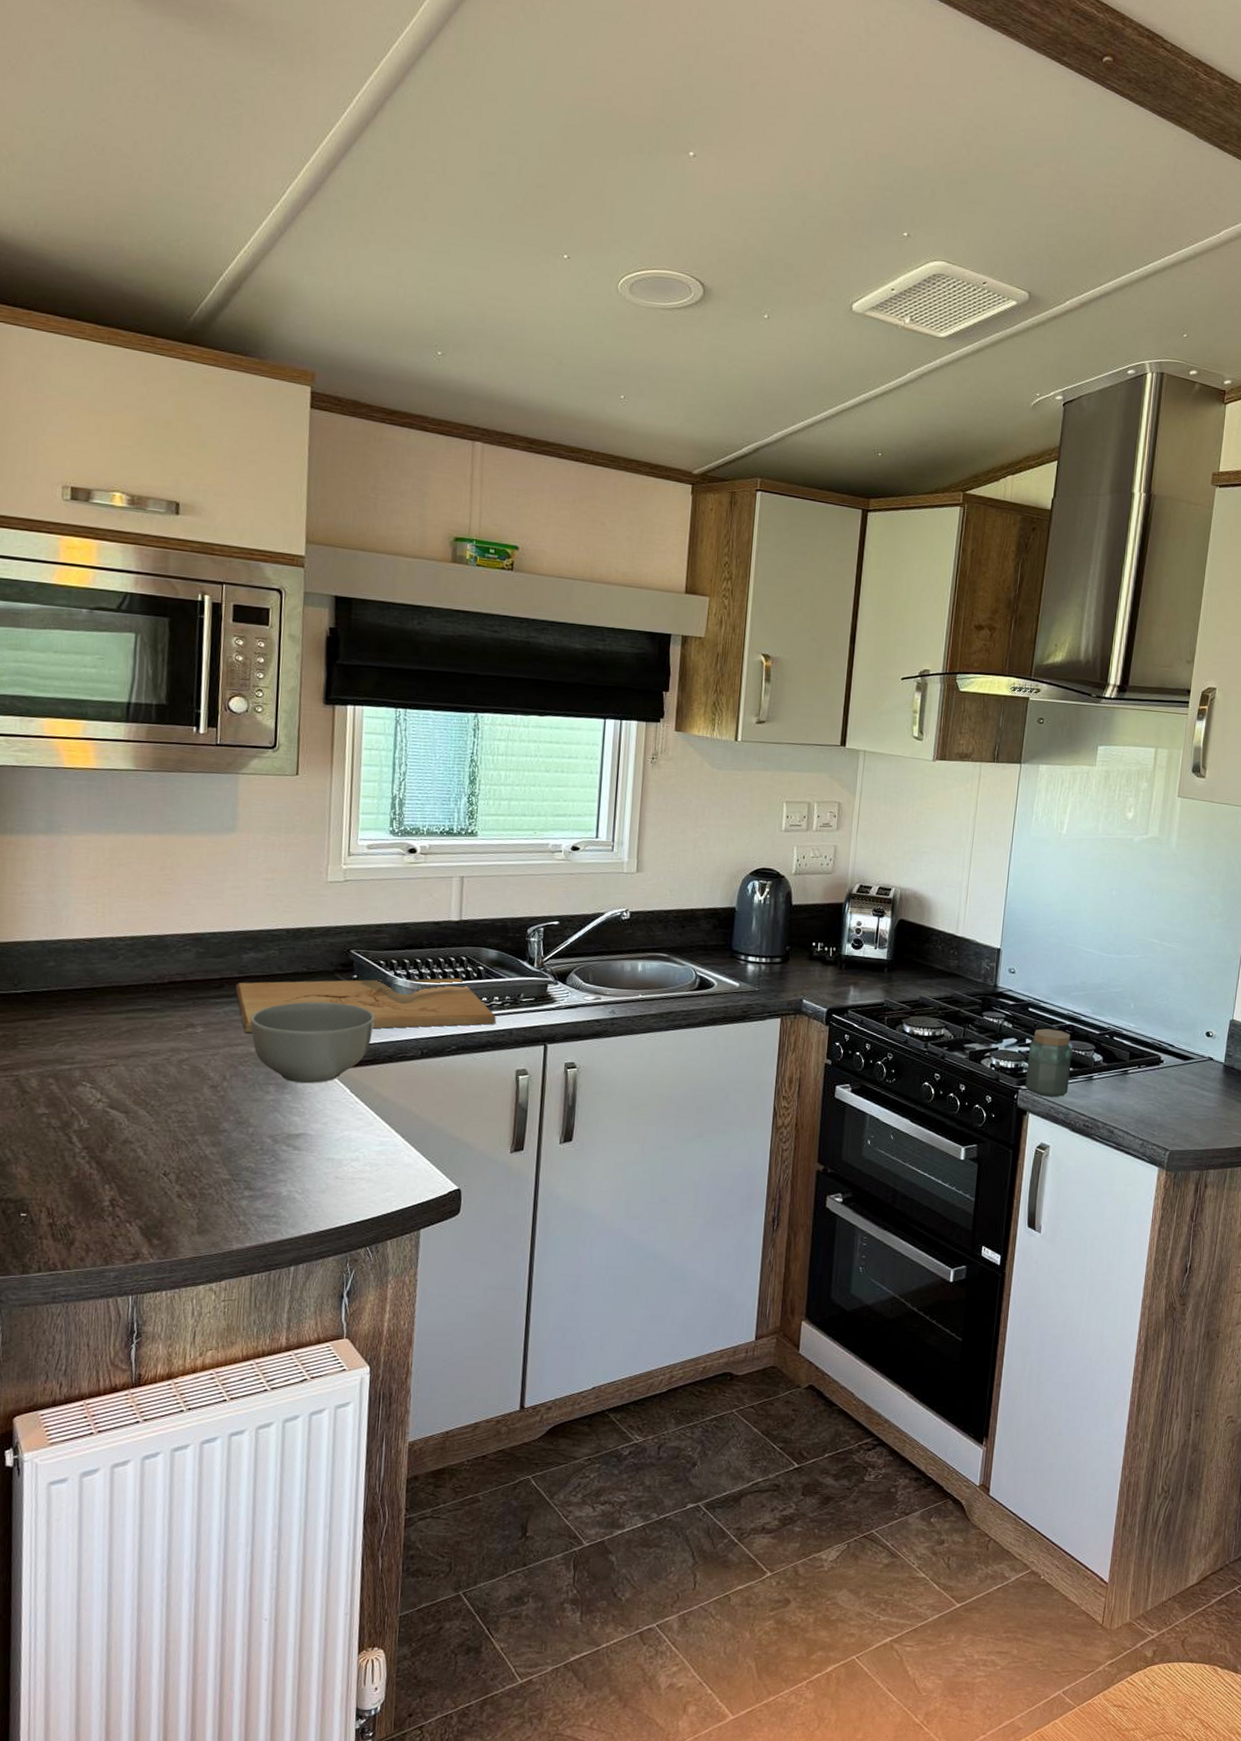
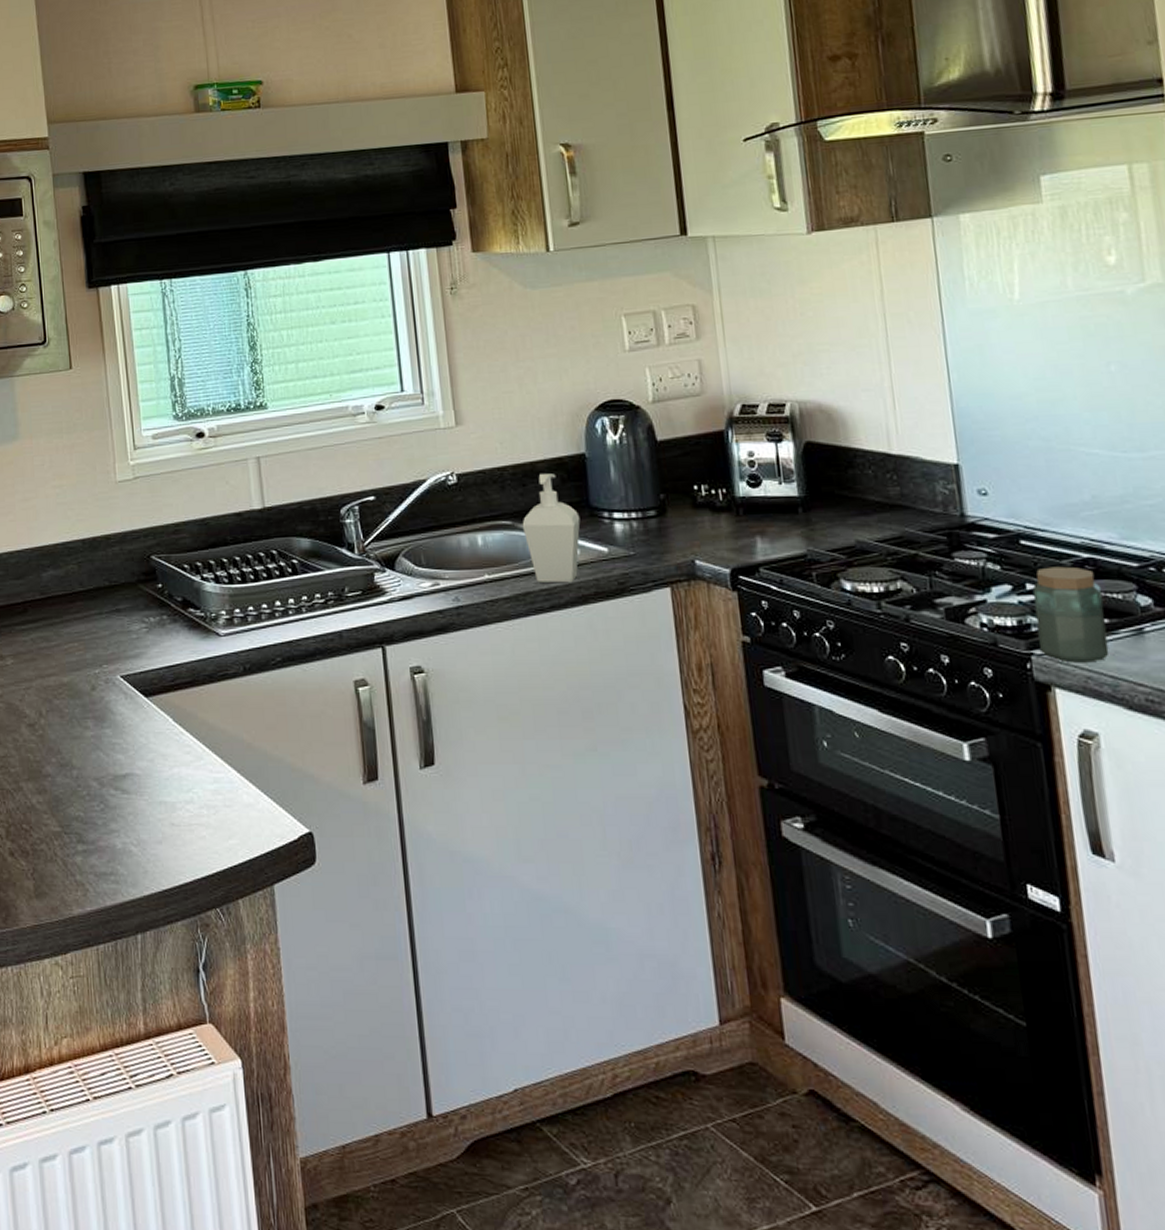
cutting board: present [235,978,497,1033] -> none [39,576,323,661]
bowl: present [250,1001,376,1083] -> none [58,617,188,714]
soap bottle: none [676,920,722,1008] -> present [522,474,580,583]

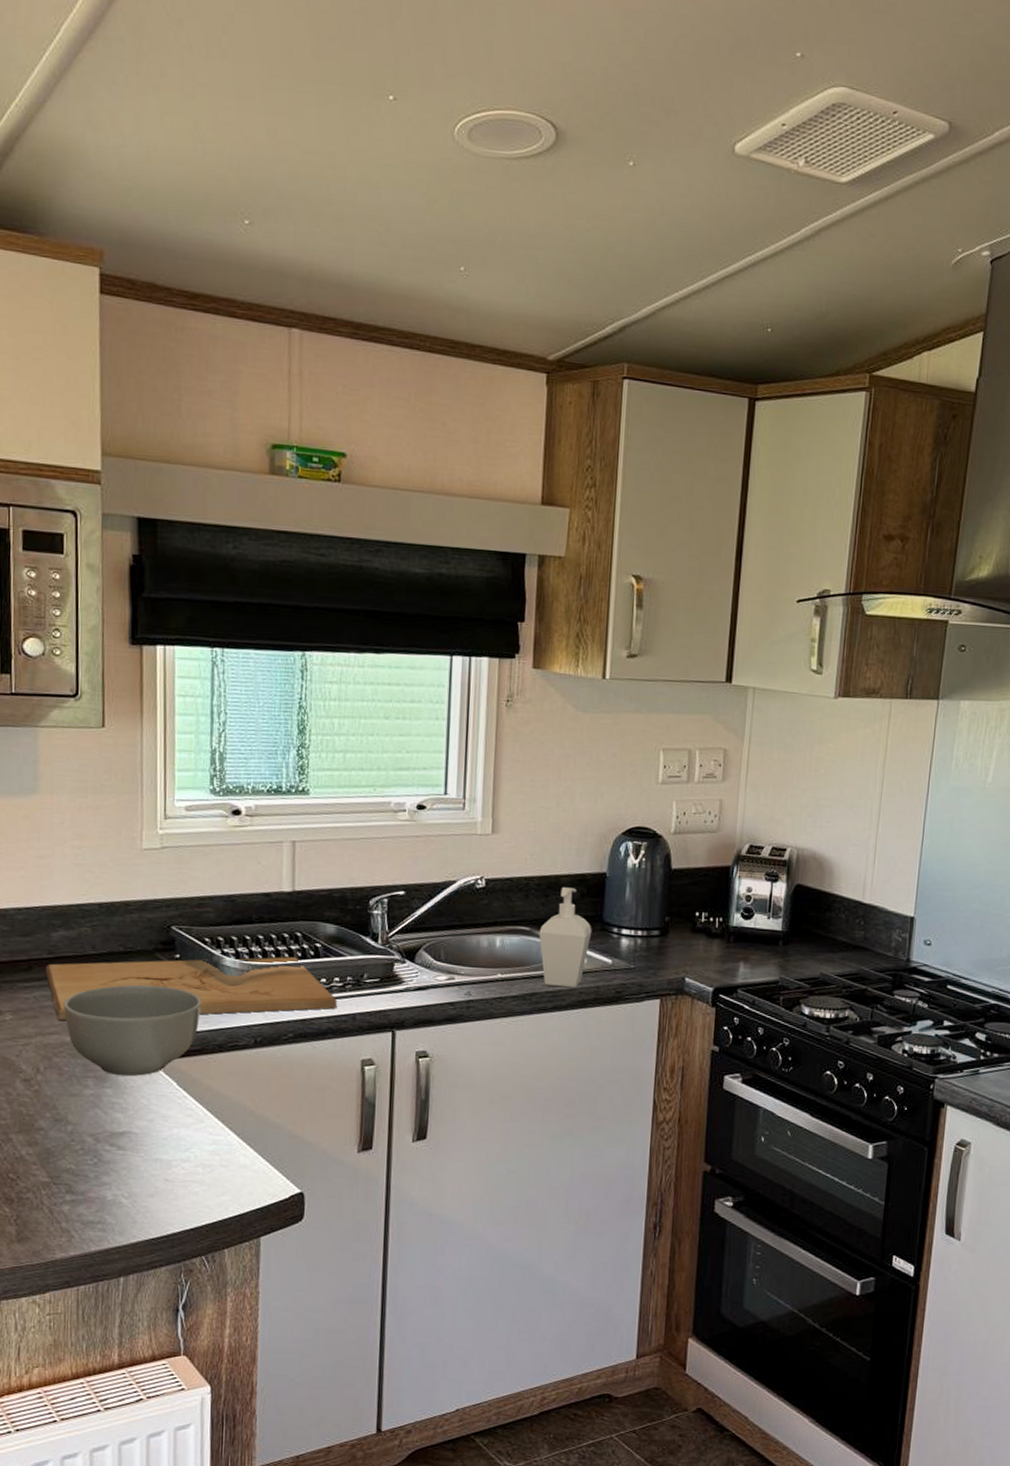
cutting board: none [39,576,323,661] -> present [45,956,338,1020]
bowl: none [58,617,188,714] -> present [63,984,202,1076]
peanut butter: present [1032,566,1109,663] -> none [943,1009,999,1087]

